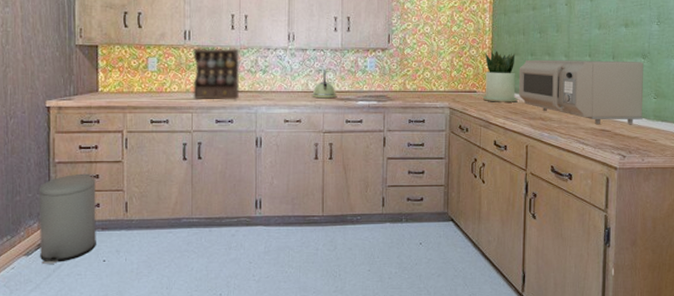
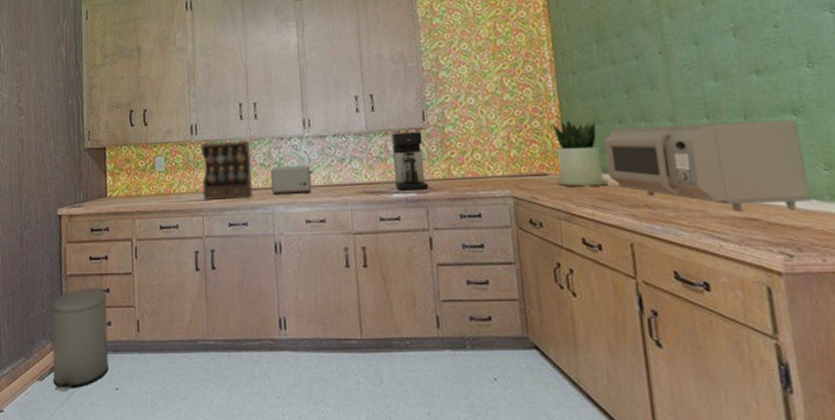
toaster: none [256,73,294,98] -> present [270,164,314,196]
kettle: present [312,69,337,99] -> none [336,157,367,193]
coffee maker: none [360,51,388,99] -> present [392,131,429,191]

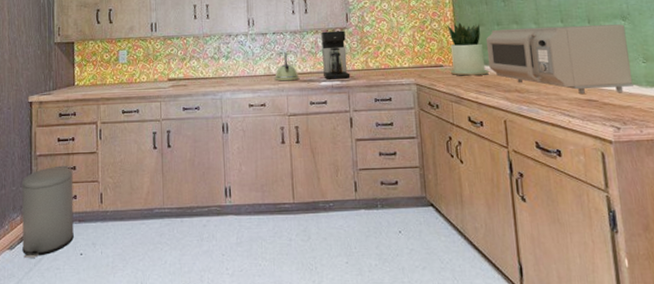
spice rack: present [200,141,252,200] -> none [159,37,204,88]
toaster: present [270,164,314,196] -> none [219,57,256,84]
kettle: none [336,157,367,193] -> present [275,51,300,82]

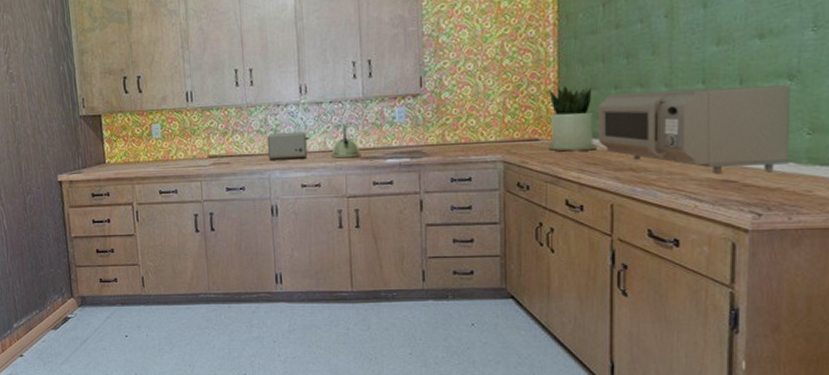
pedal bin: present [21,165,74,258] -> none [59,248,118,338]
toaster: none [219,57,256,84] -> present [267,131,310,162]
coffee maker: present [321,30,351,79] -> none [388,98,423,156]

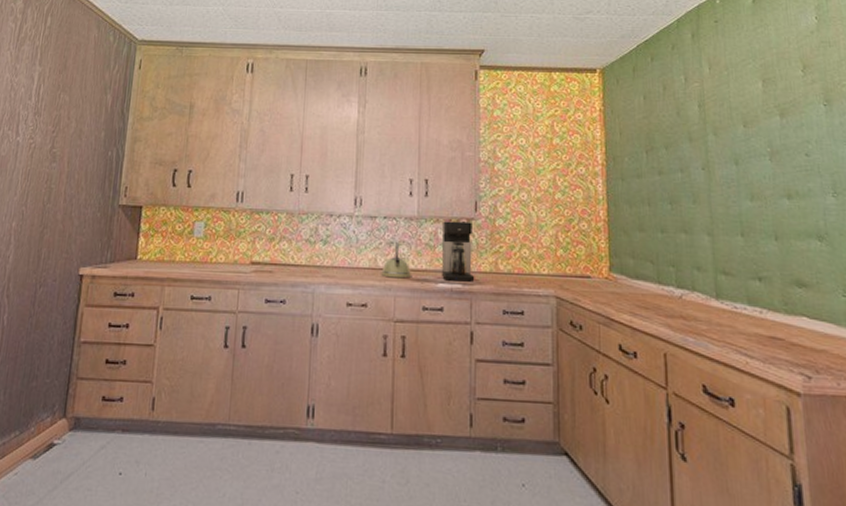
toaster: present [267,131,310,162] -> none [314,243,360,276]
coffee maker: none [388,98,423,156] -> present [441,221,475,282]
planter: present [547,86,599,152] -> none [599,225,649,294]
microwave: present [597,85,790,174] -> none [646,237,830,331]

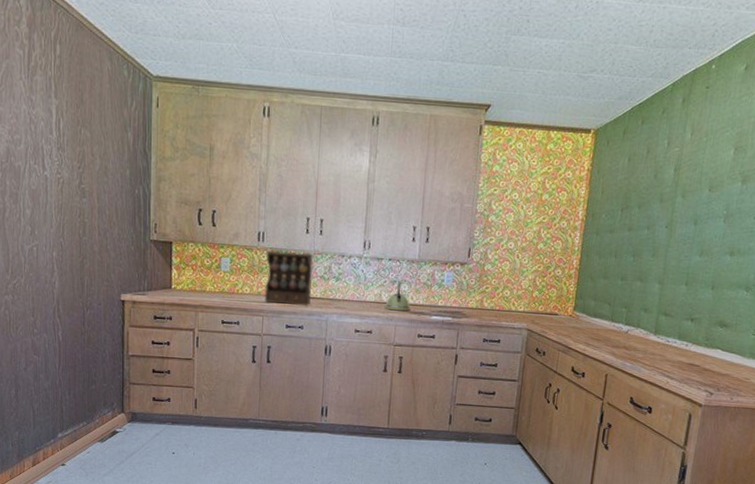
spice rack: none [241,211,299,276] -> present [264,250,314,306]
coffee maker: present [441,221,475,282] -> none [435,264,465,316]

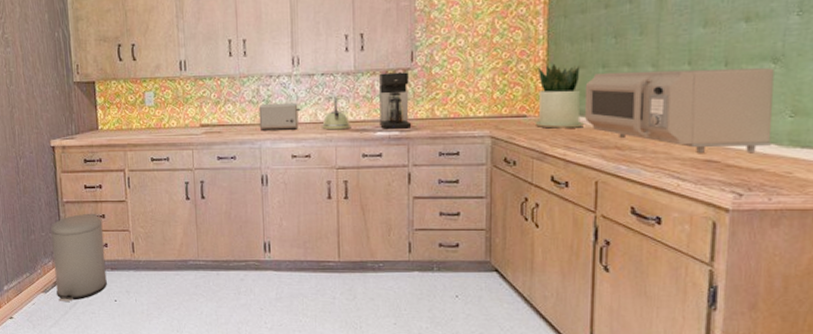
pedal bin: none [112,367,167,452] -> present [50,213,107,302]
spice rack: present [264,250,314,306] -> none [190,78,241,135]
toaster: none [328,280,367,308] -> present [258,102,301,132]
coffee maker: none [435,264,465,316] -> present [379,72,412,129]
planter: none [563,272,605,329] -> present [534,63,585,129]
microwave: none [603,284,746,360] -> present [585,67,774,154]

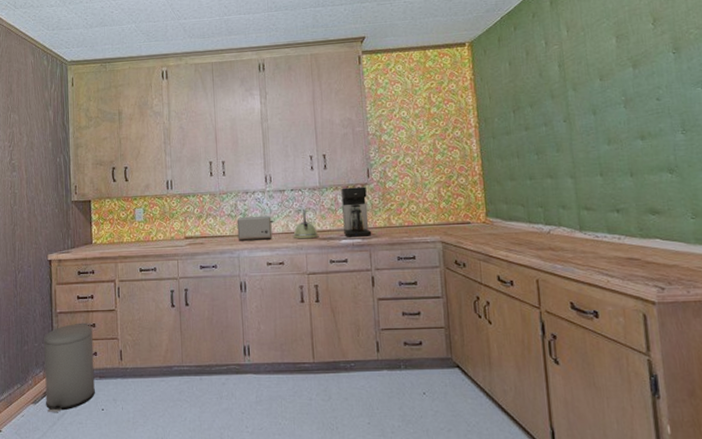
planter: present [534,63,585,129] -> none [476,177,521,234]
microwave: present [585,67,774,154] -> none [517,177,680,253]

